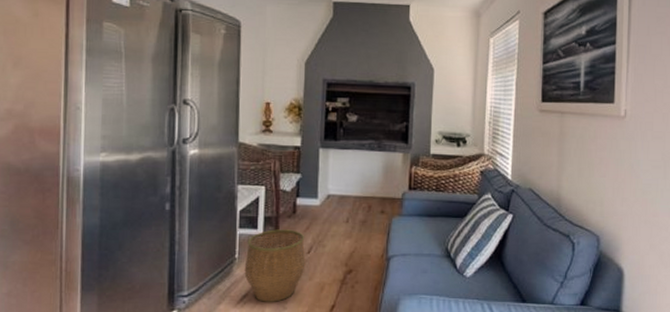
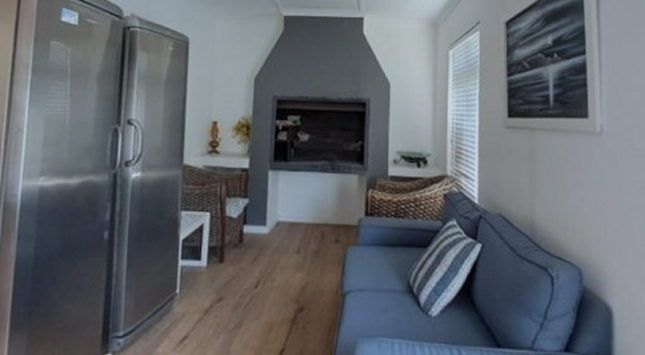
basket: present [244,229,306,302] -> none [185,261,253,345]

